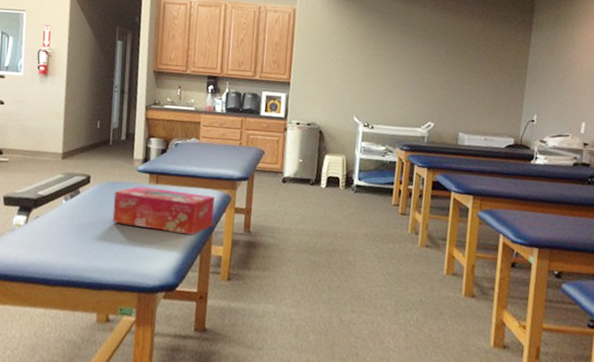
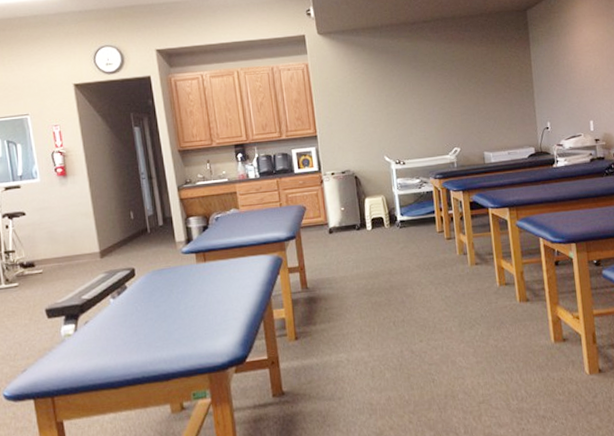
tissue box: present [112,186,215,235] -> none [163,261,269,310]

